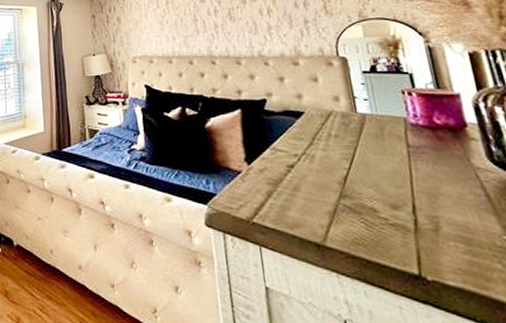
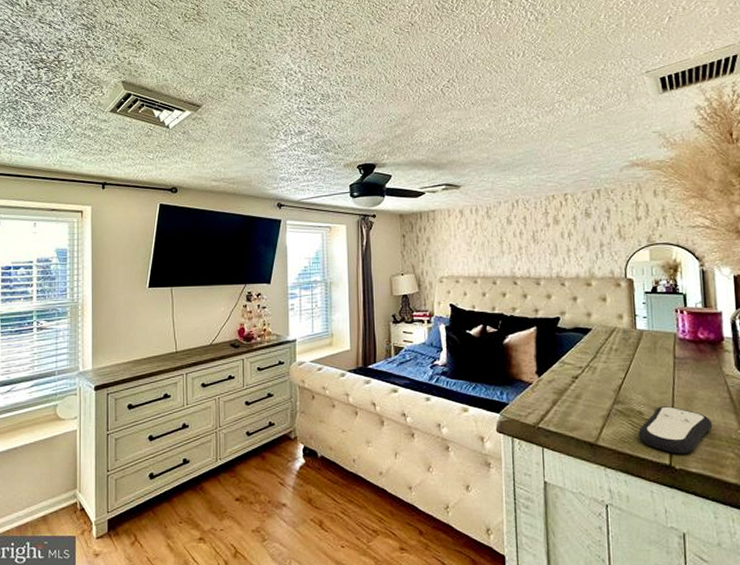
remote control: none [374,203,469,263] -> present [638,406,713,454]

